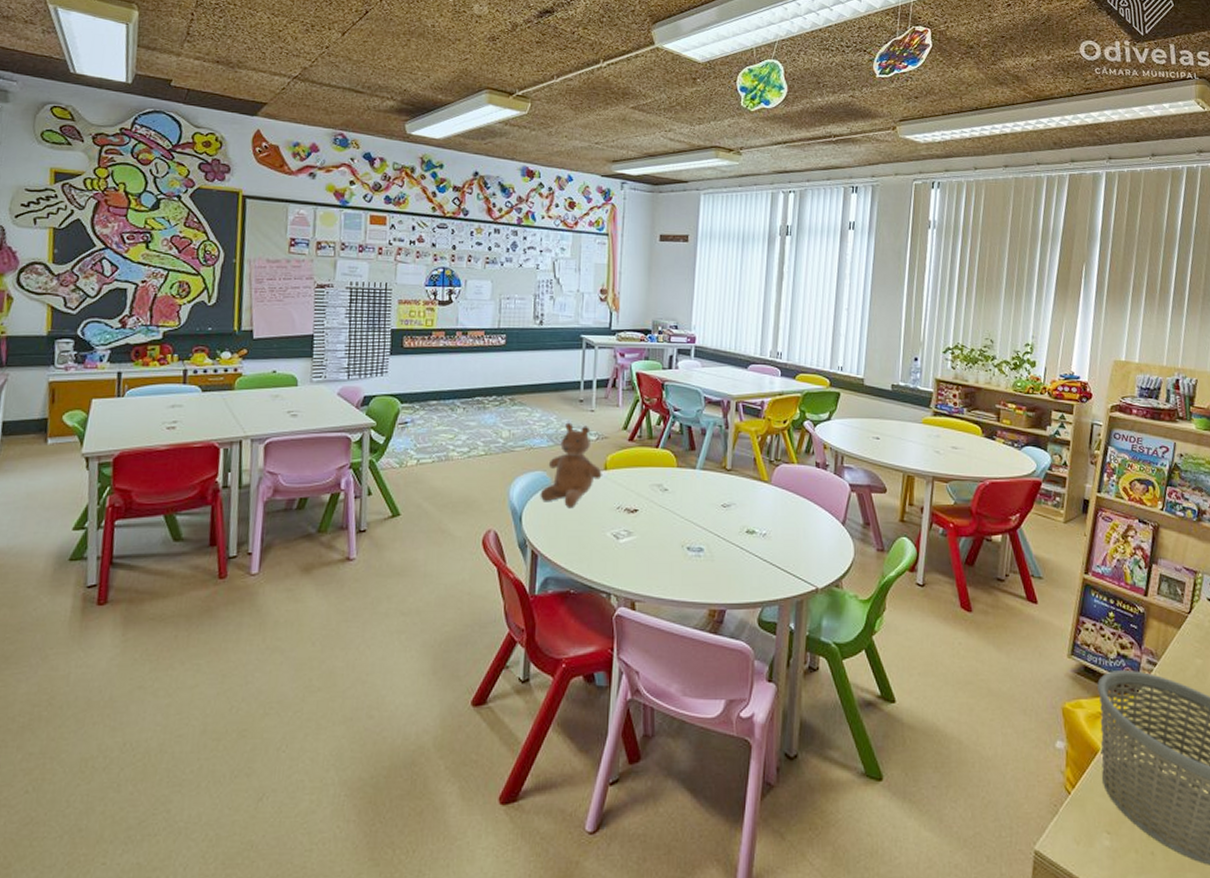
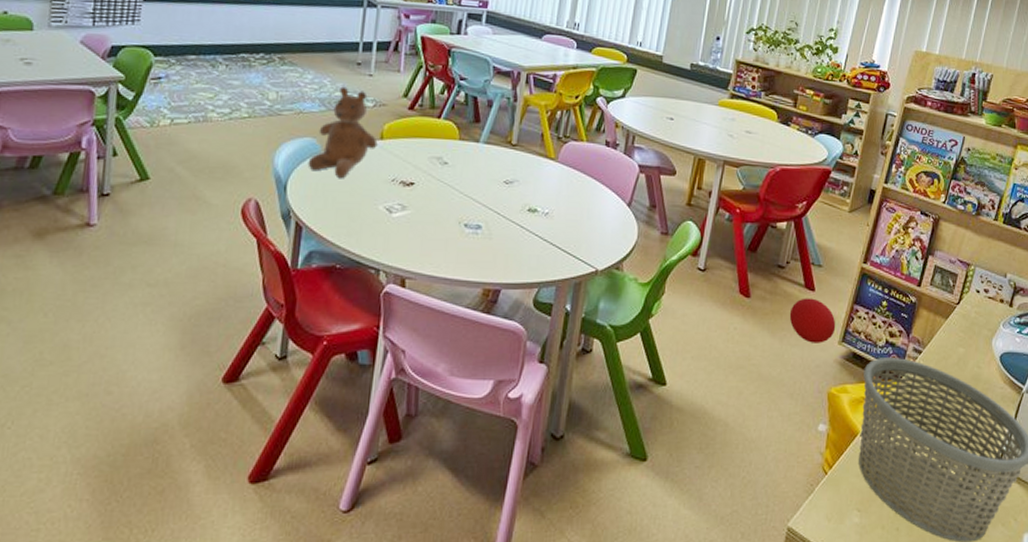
ball: none [1013,610,1063,657] -> present [789,298,836,343]

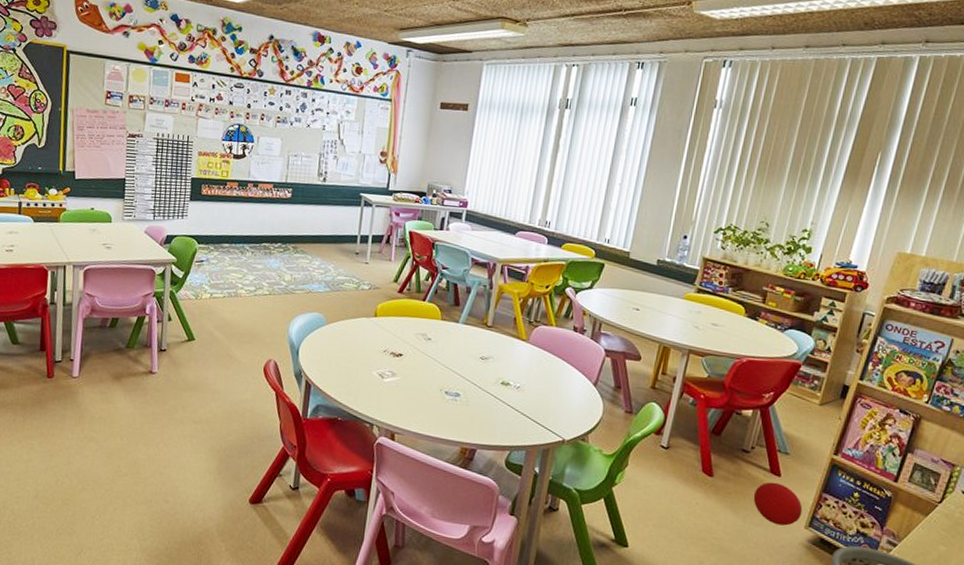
teddy bear: present [308,86,378,178] -> none [315,272,372,347]

